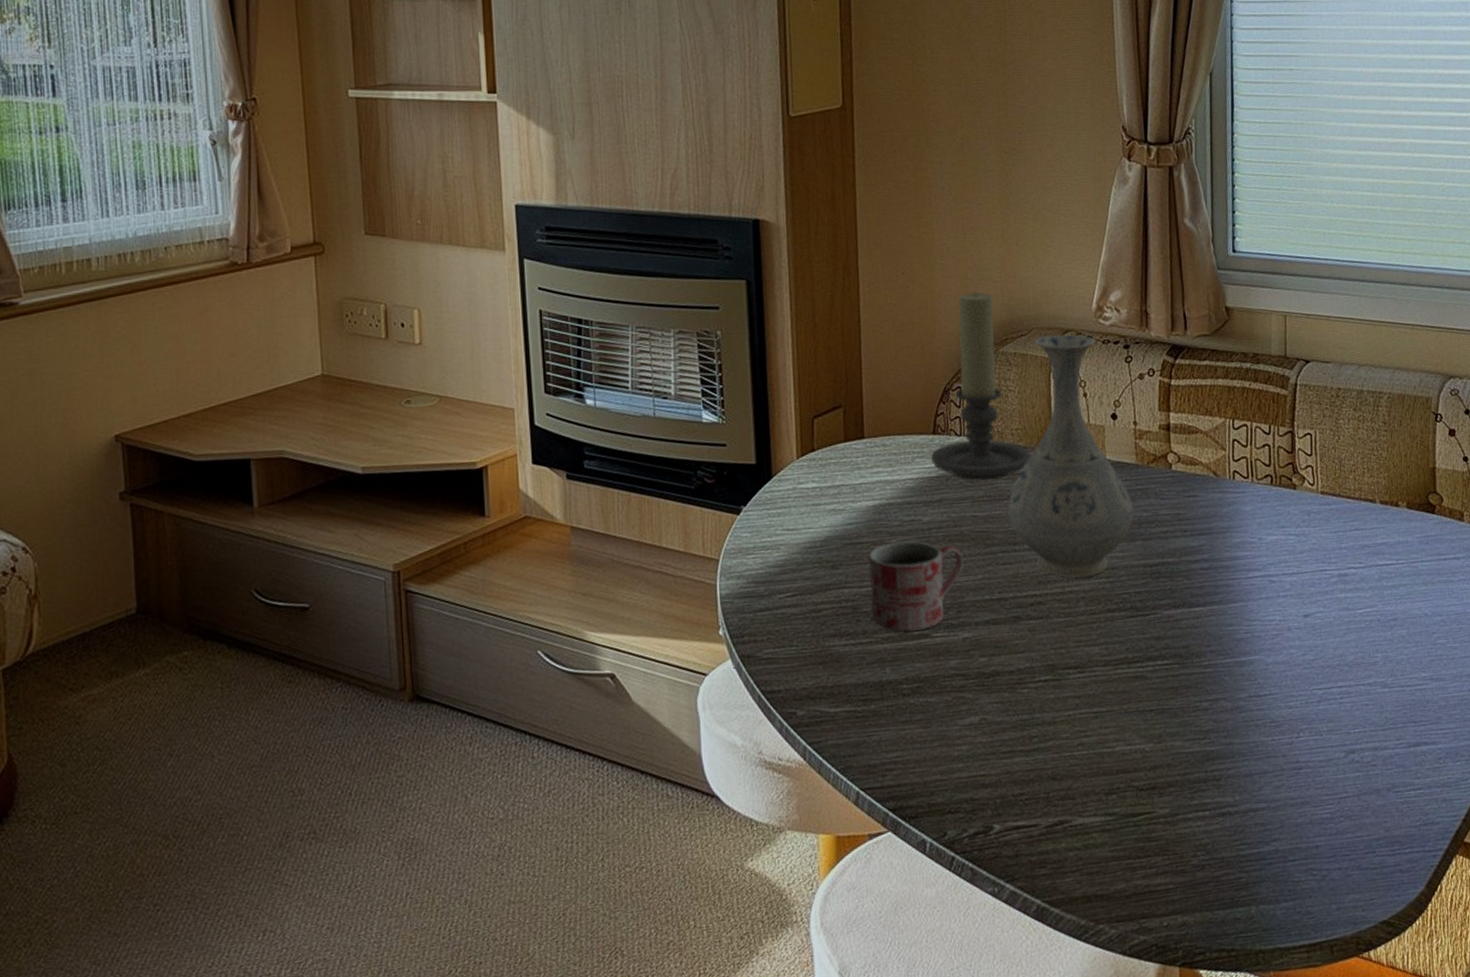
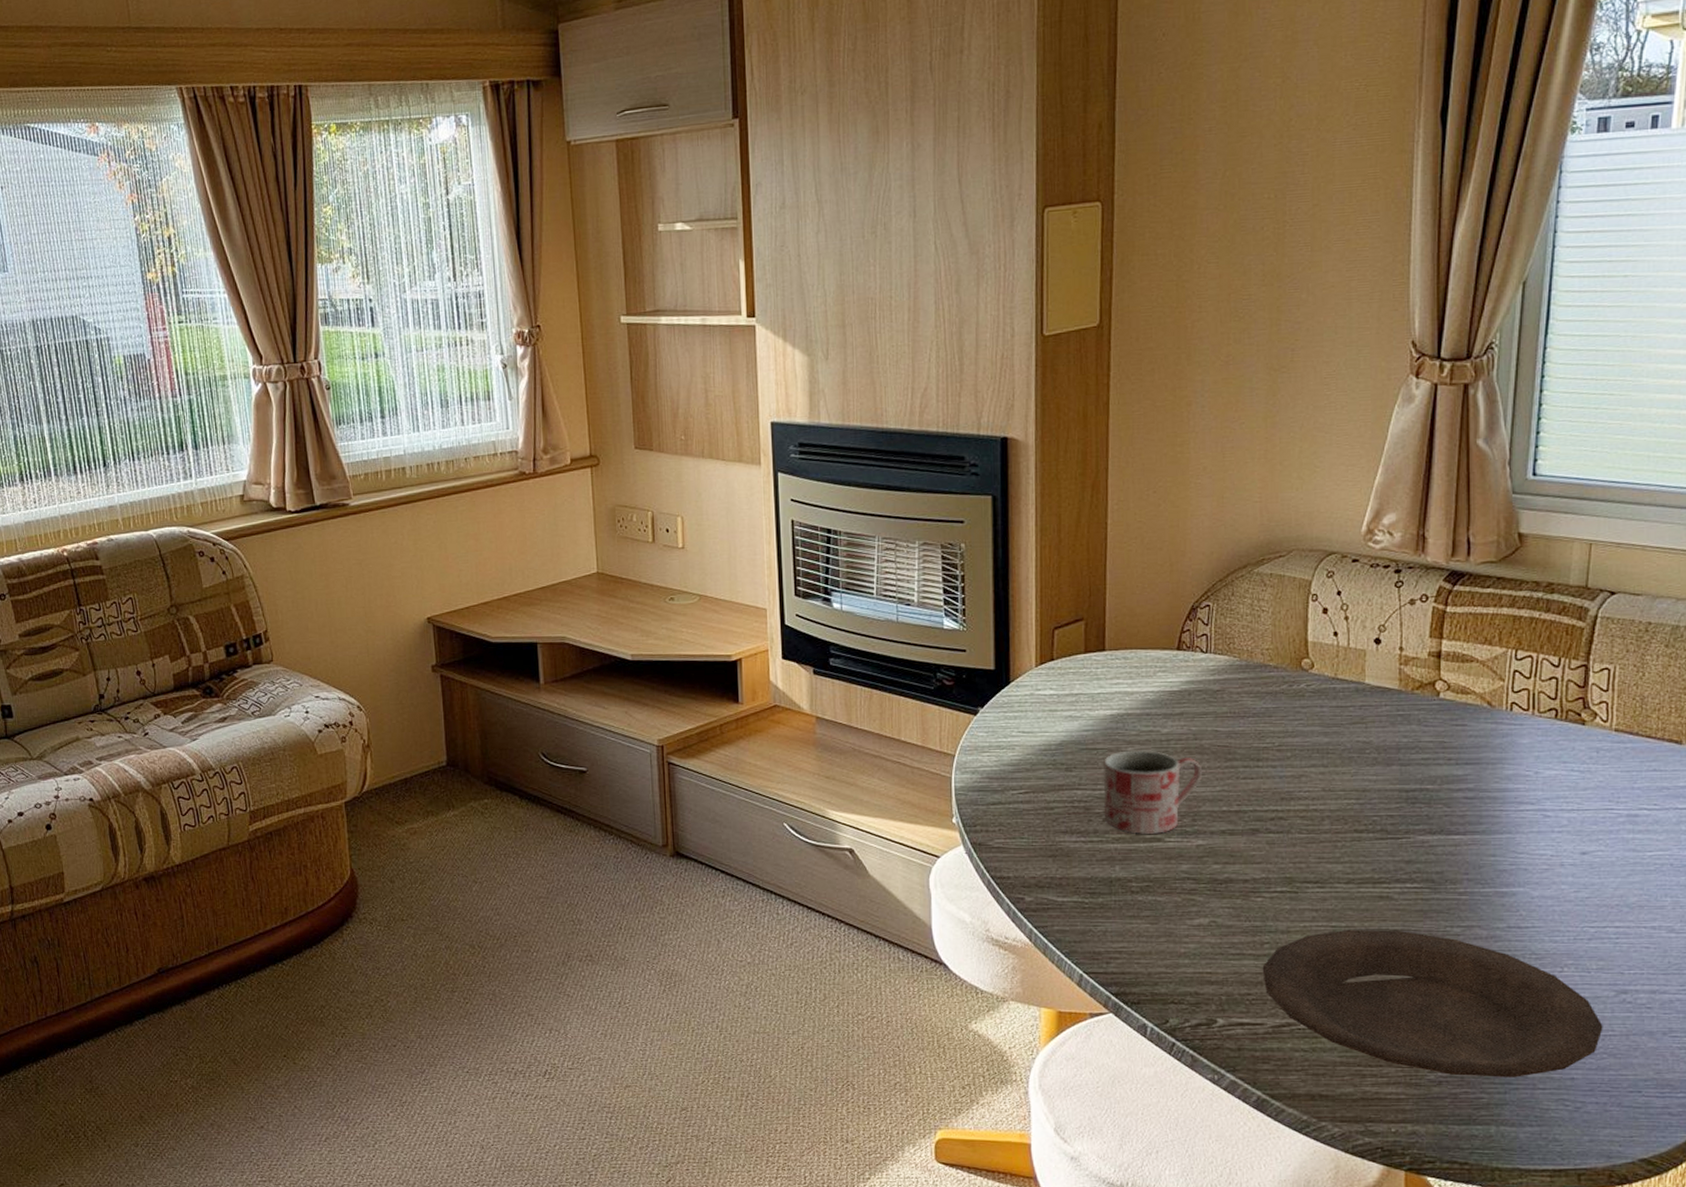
candle holder: present [931,291,1030,481] -> none [1174,511,1281,697]
vase: present [1007,334,1134,578] -> none [1252,557,1392,796]
plate: none [1032,710,1338,857] -> present [1262,929,1603,1077]

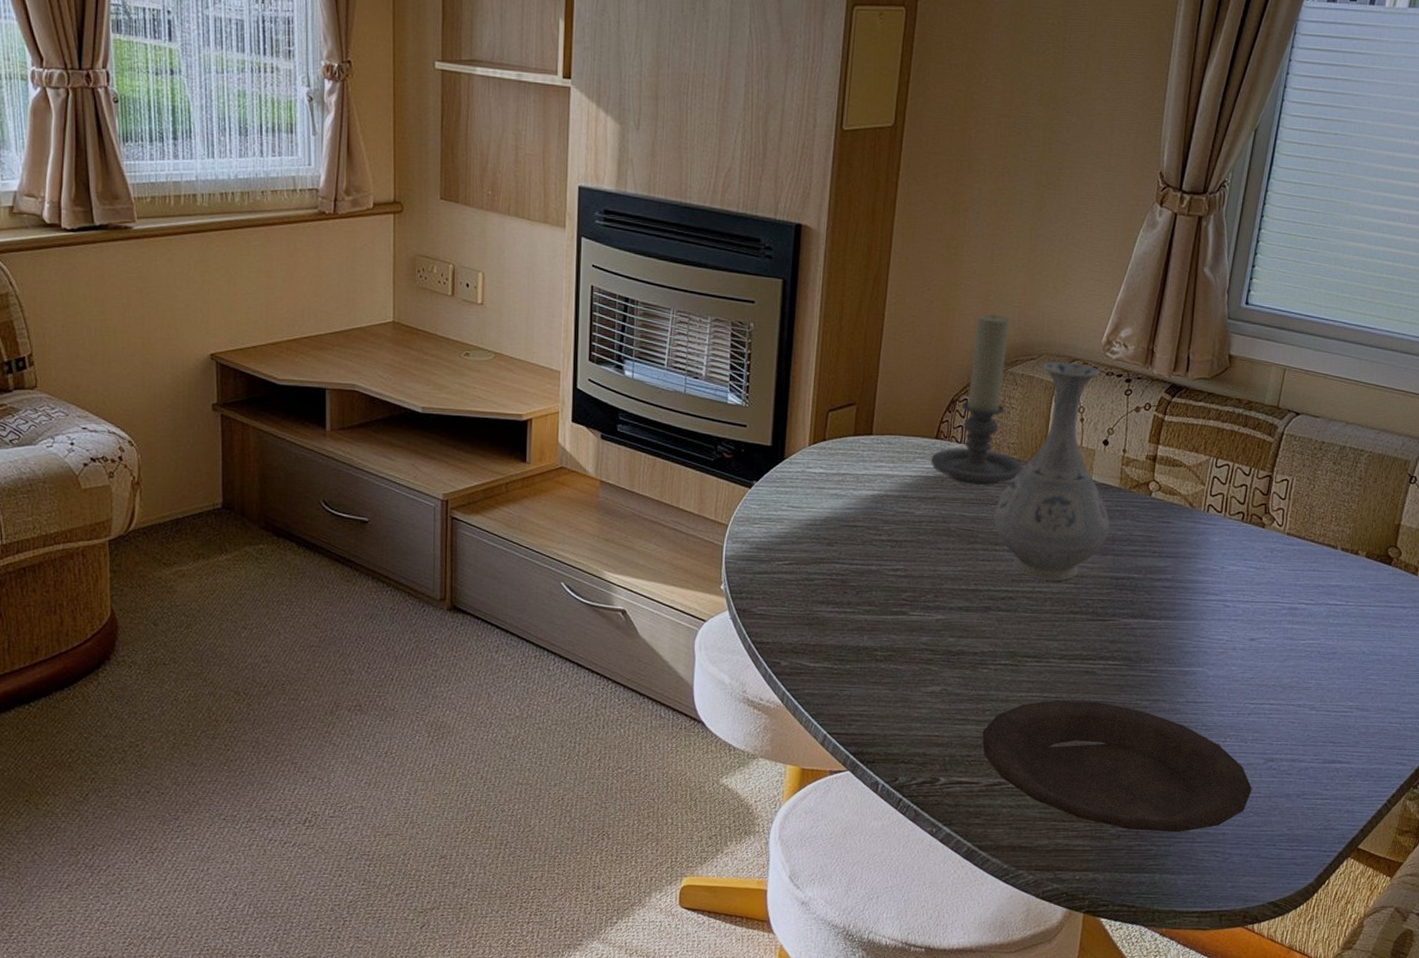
mug: present [1103,750,1203,834] -> none [858,529,948,607]
candle holder: none [1174,511,1281,697] -> present [931,313,1022,486]
vase: none [1252,557,1392,796] -> present [993,361,1110,580]

